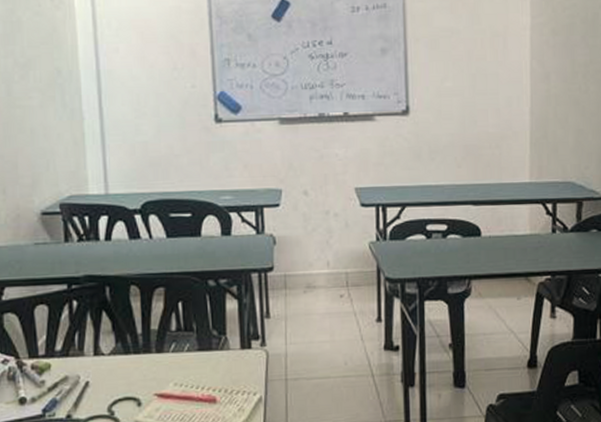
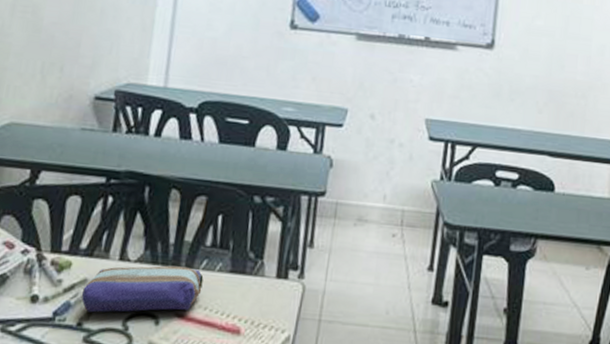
pencil case: none [65,352,175,405] -> present [81,265,204,313]

